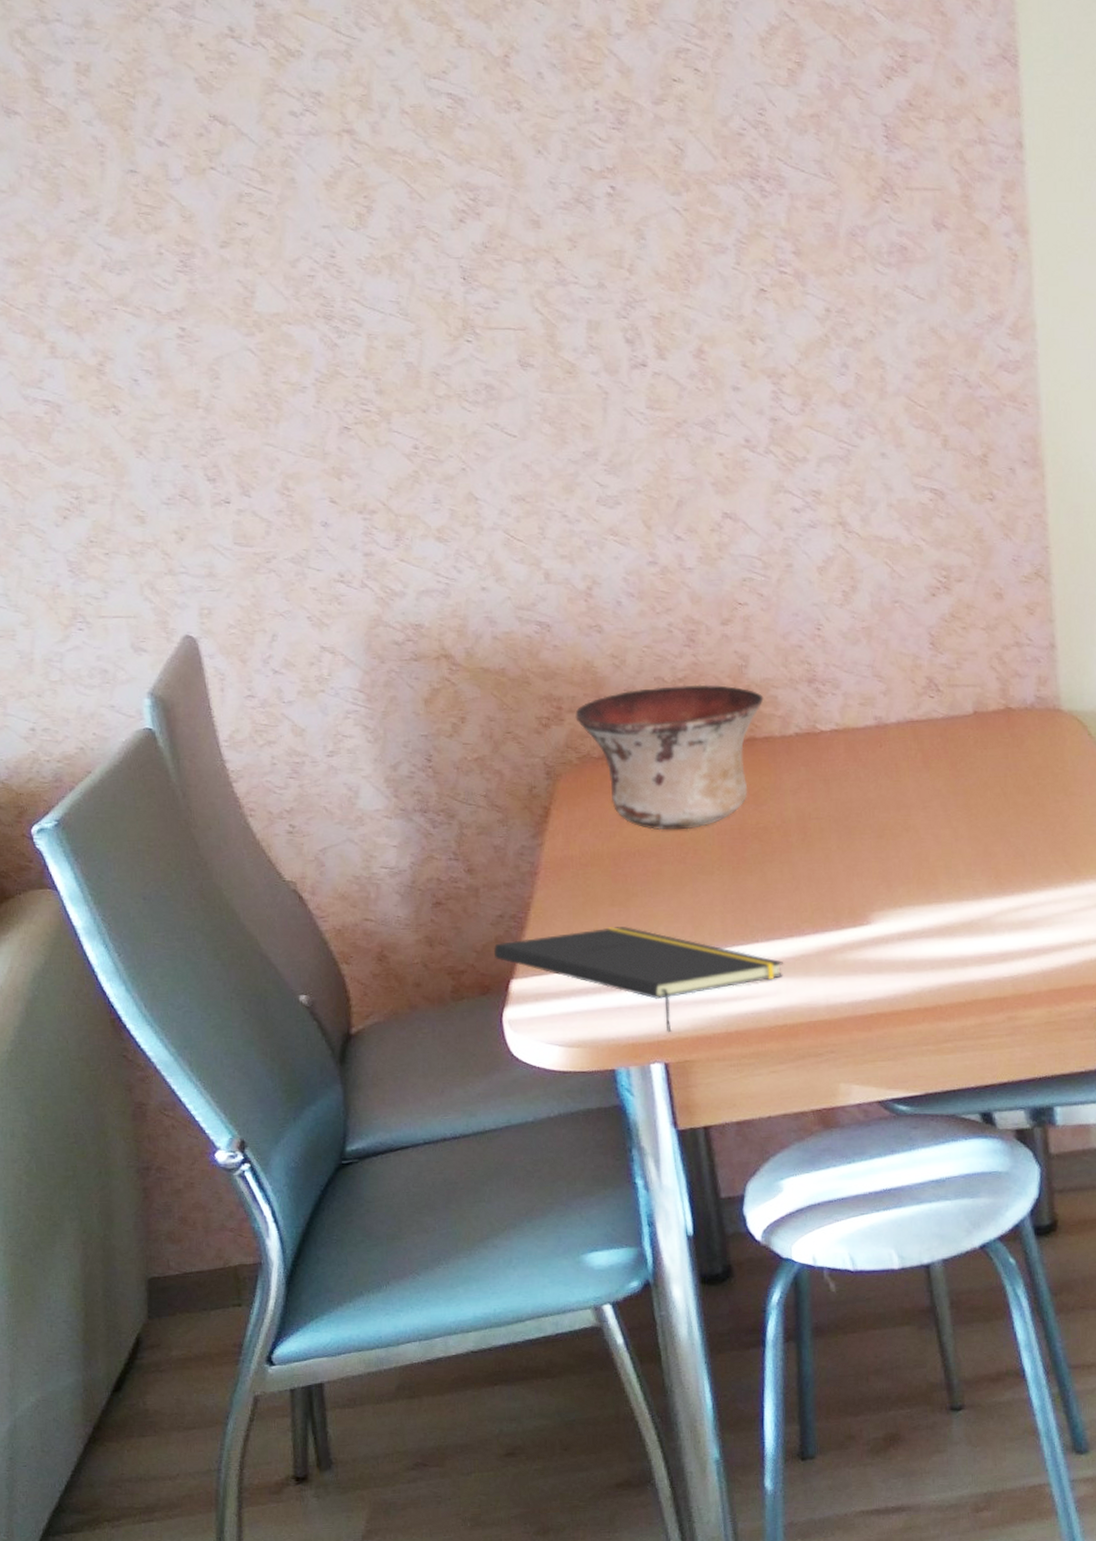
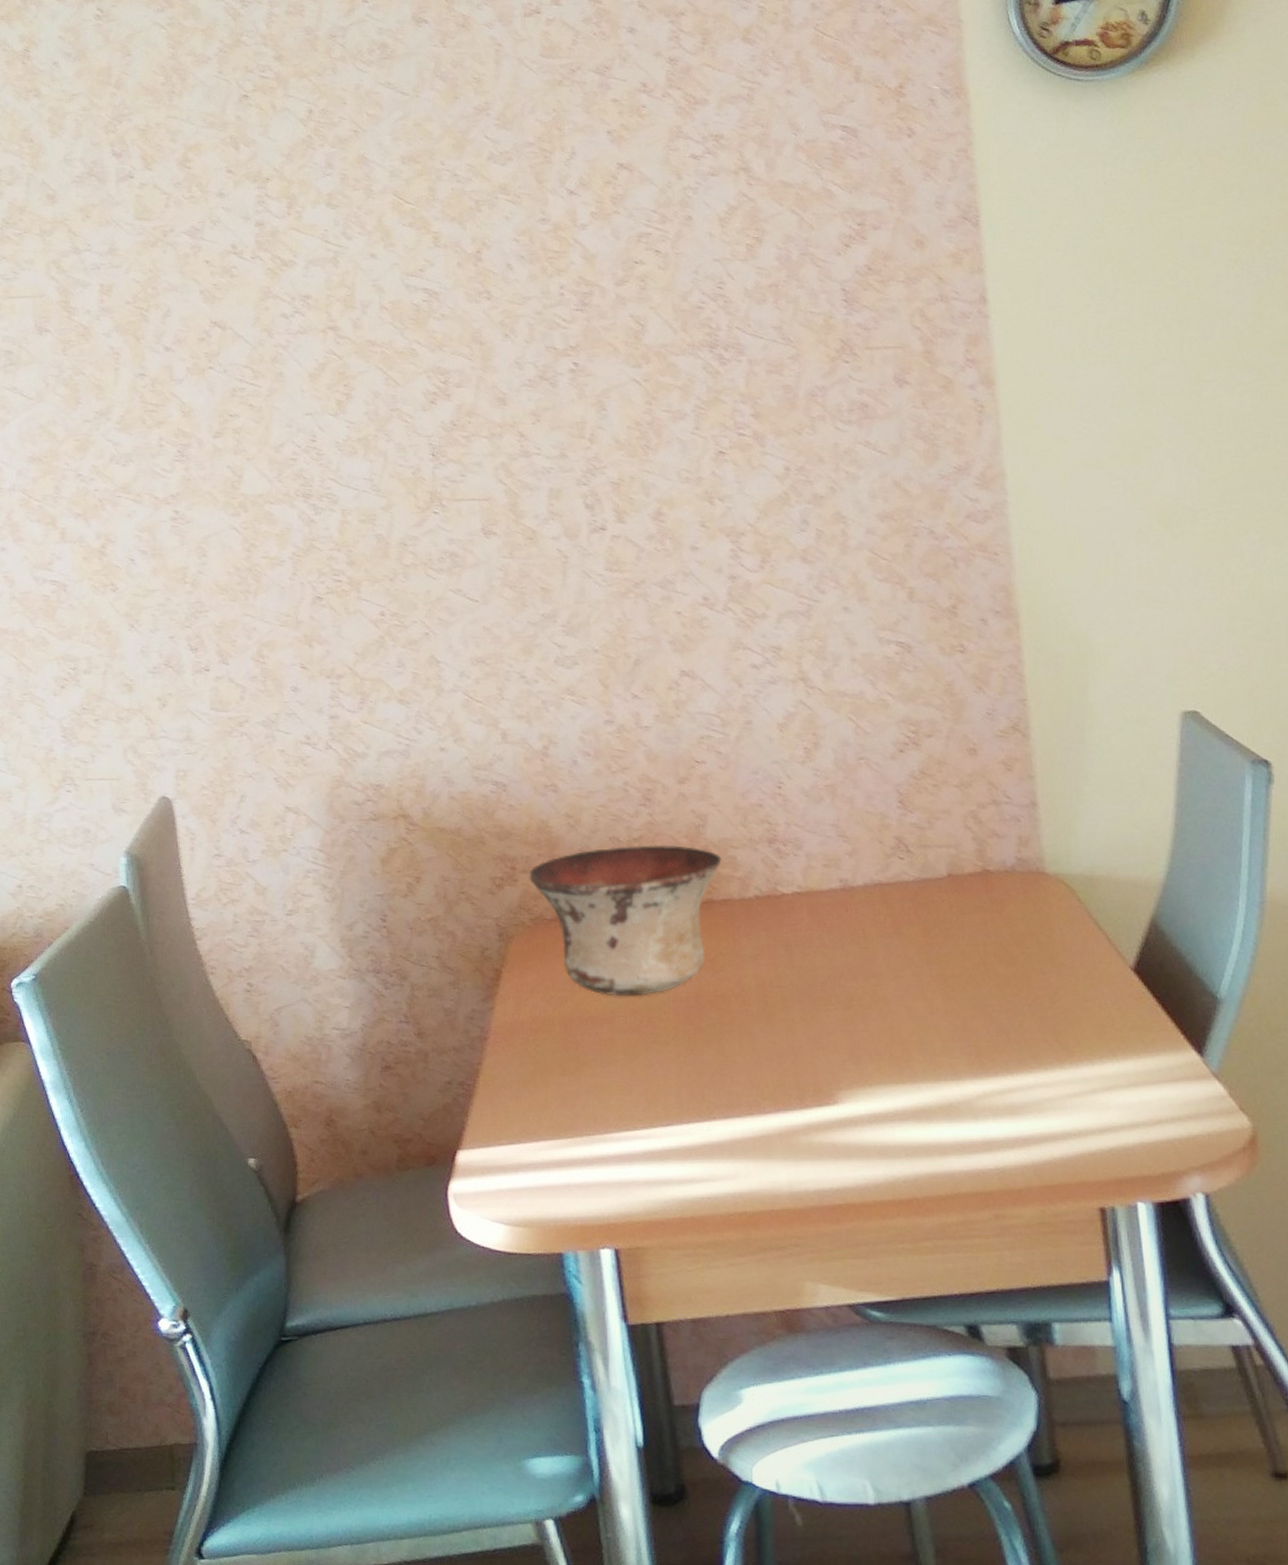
notepad: present [494,927,783,1033] -> none [442,1098,743,1216]

